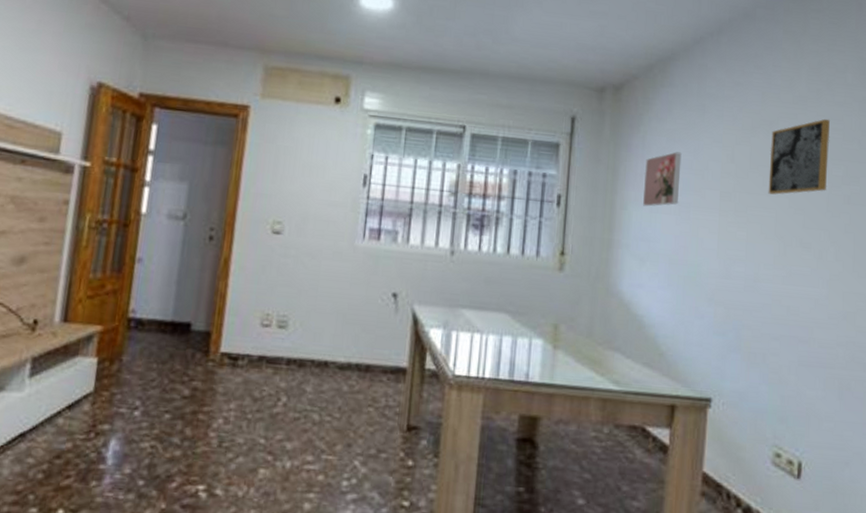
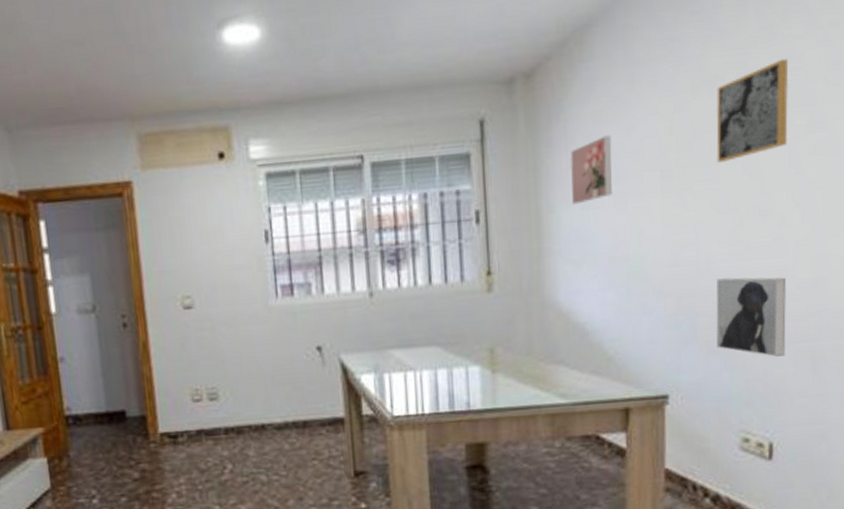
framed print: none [757,297,820,379] -> present [716,277,786,357]

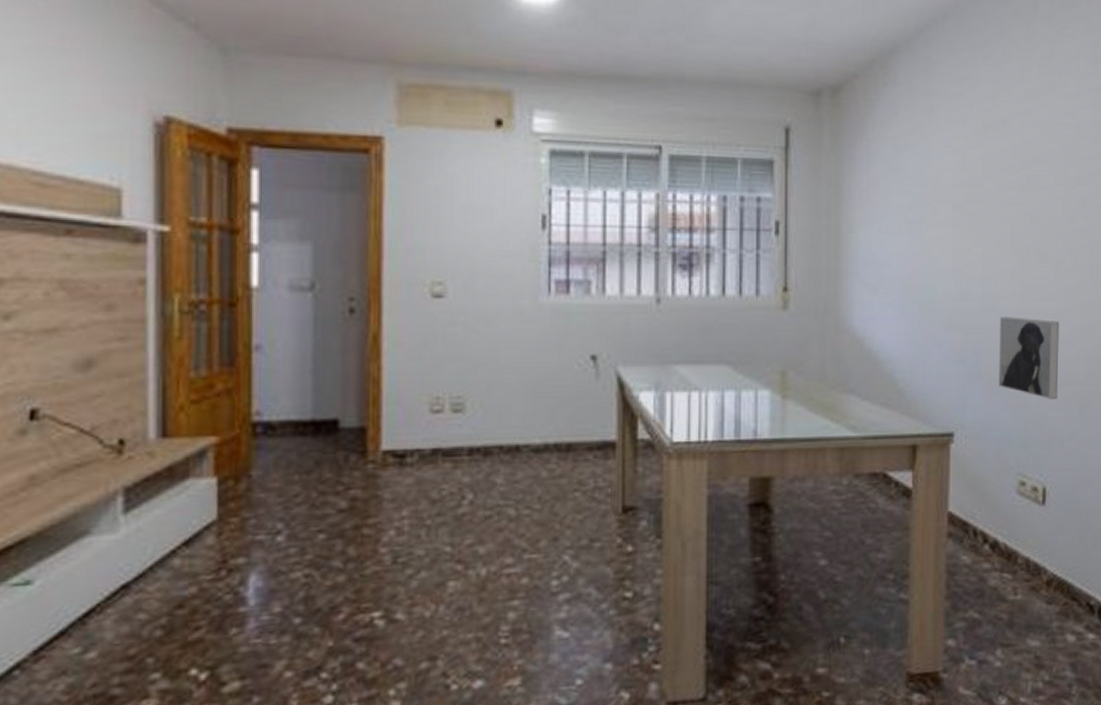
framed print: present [570,135,613,205] -> none [871,161,910,227]
wall art: present [716,58,789,162] -> none [1003,113,1064,203]

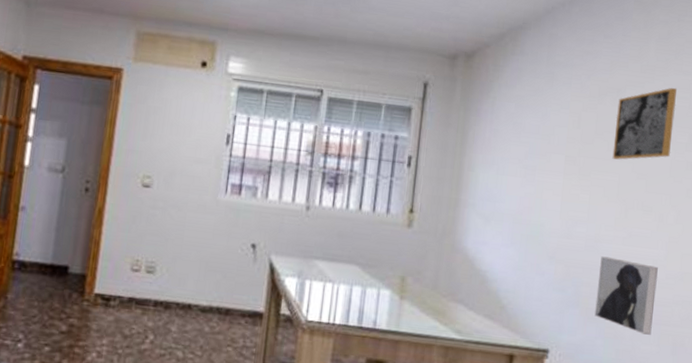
wall art: none [1003,113,1064,203] -> present [612,87,677,160]

